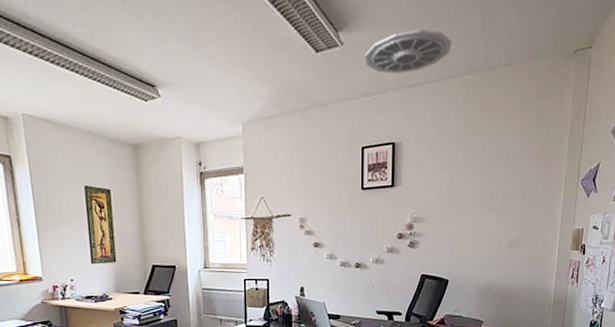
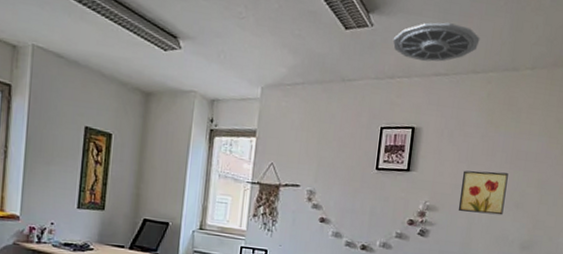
wall art: none [444,176,491,220] -> present [458,170,508,216]

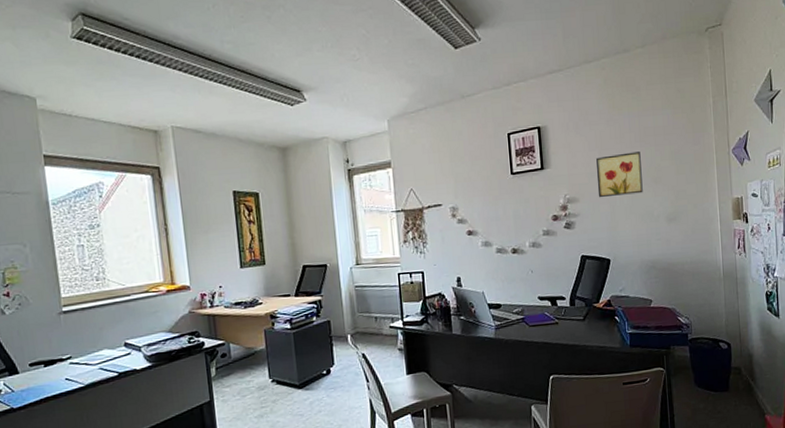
ceiling vent: present [393,22,480,62] -> none [502,20,586,63]

